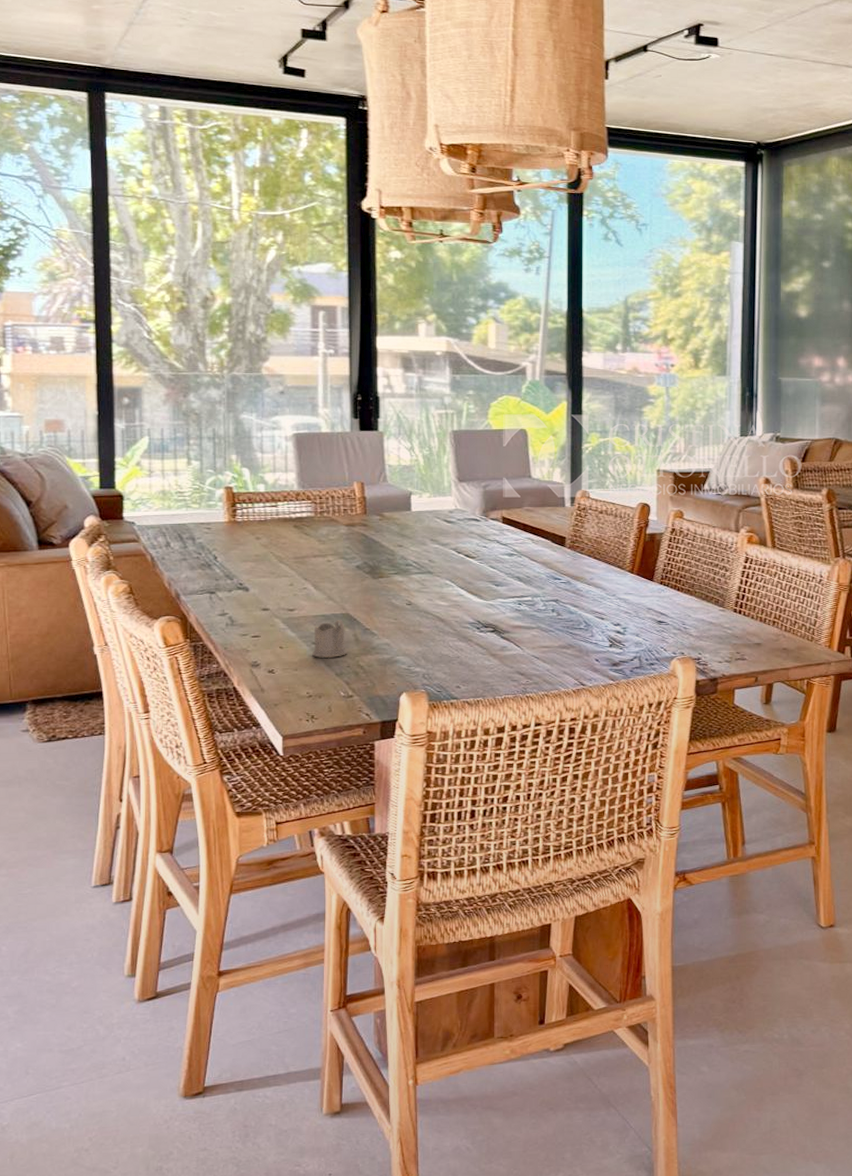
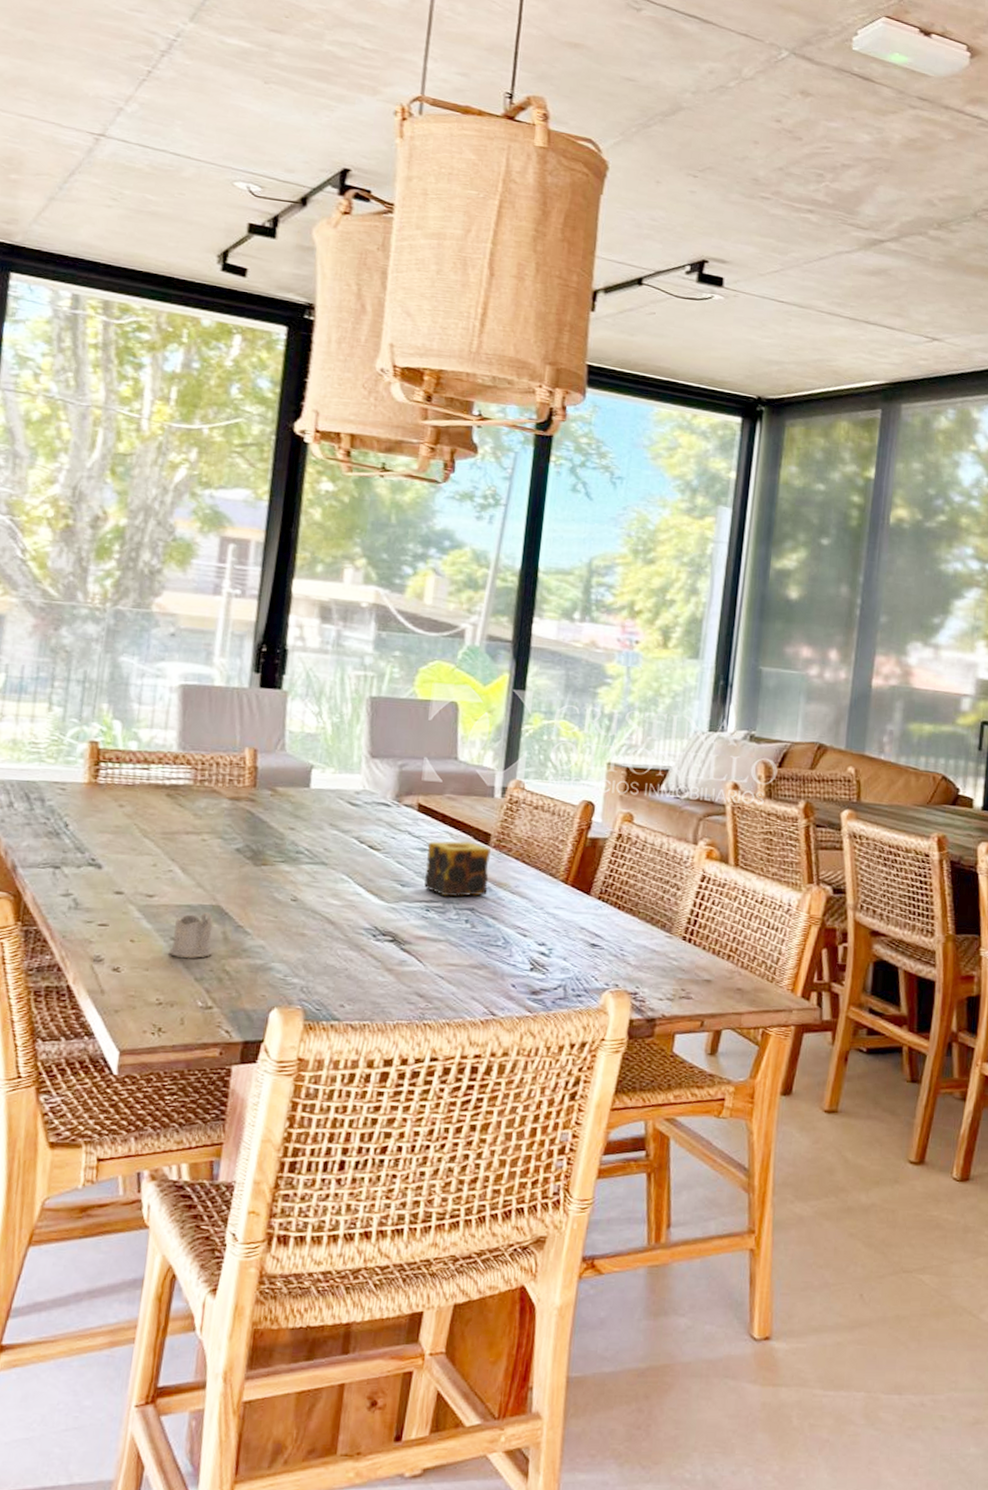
candle: none [514,545,567,592] -> present [424,840,491,898]

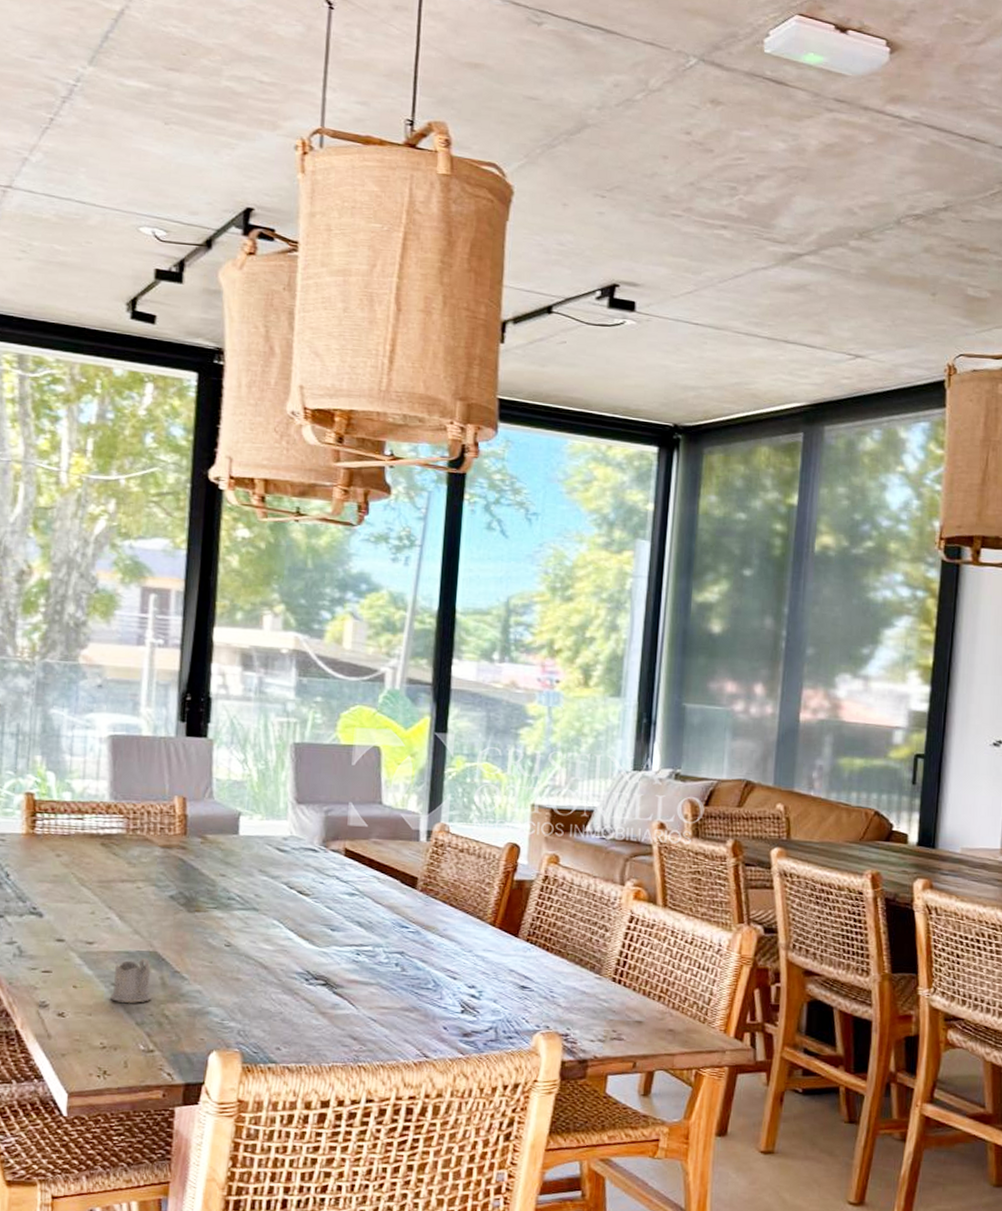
candle: present [424,840,491,898] -> none [354,885,418,941]

